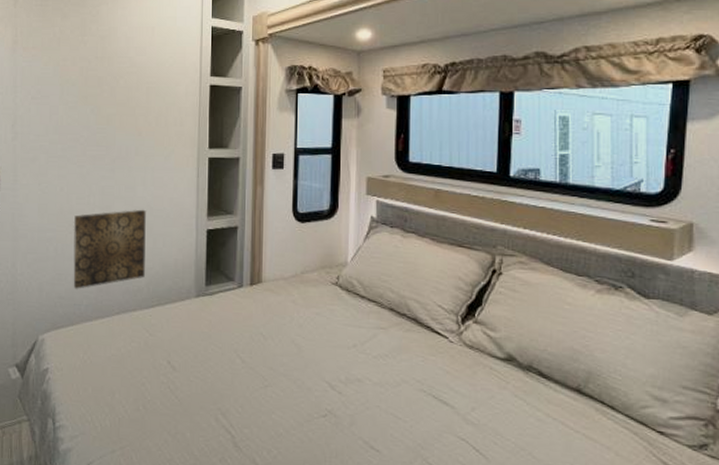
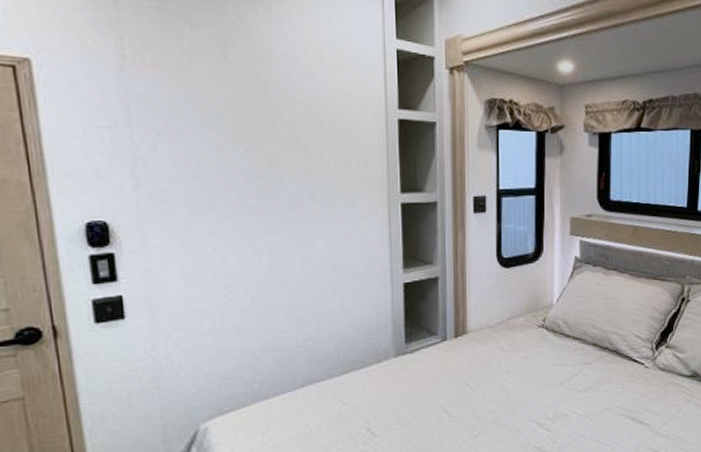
wall art: present [73,209,146,289] -> none [234,266,333,365]

